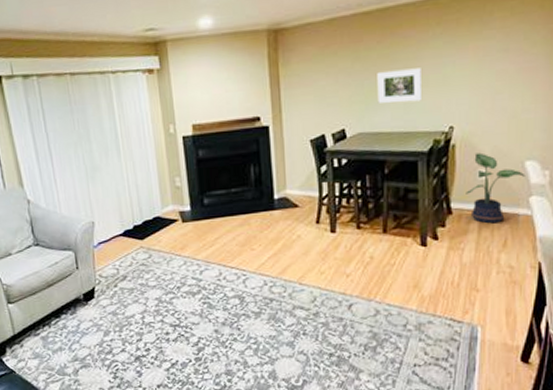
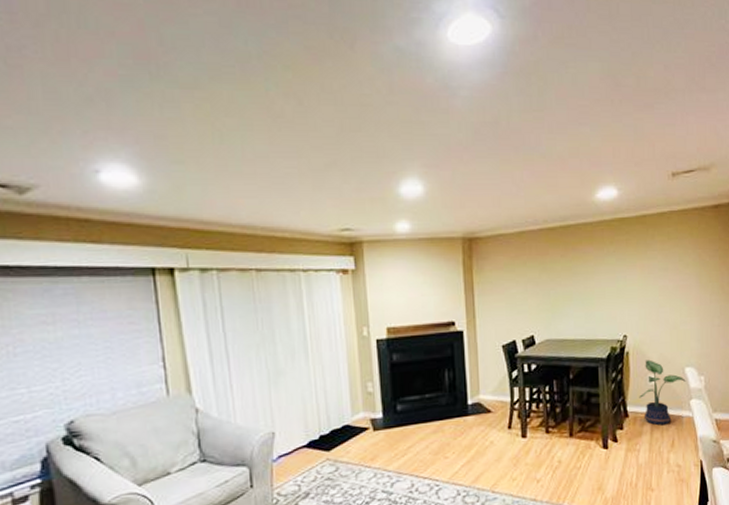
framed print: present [377,68,421,103] -> none [561,281,599,312]

